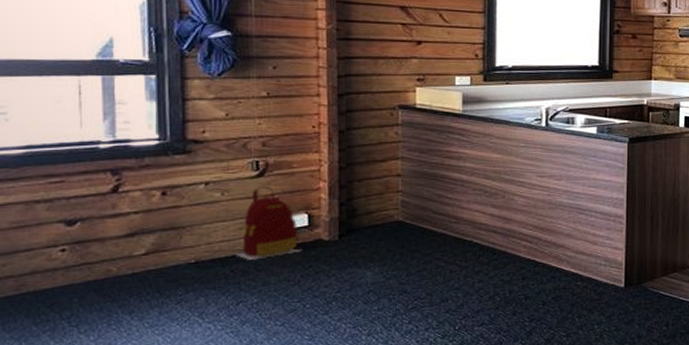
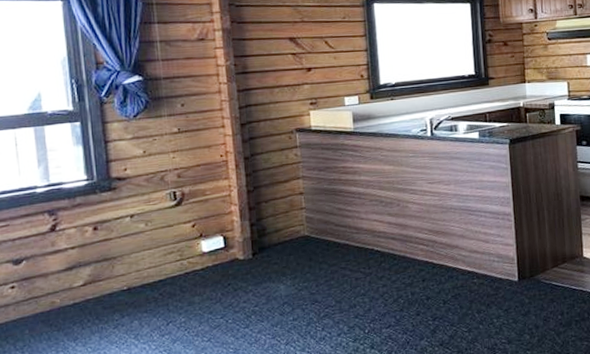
backpack: present [236,186,303,260] -> none [162,213,221,283]

